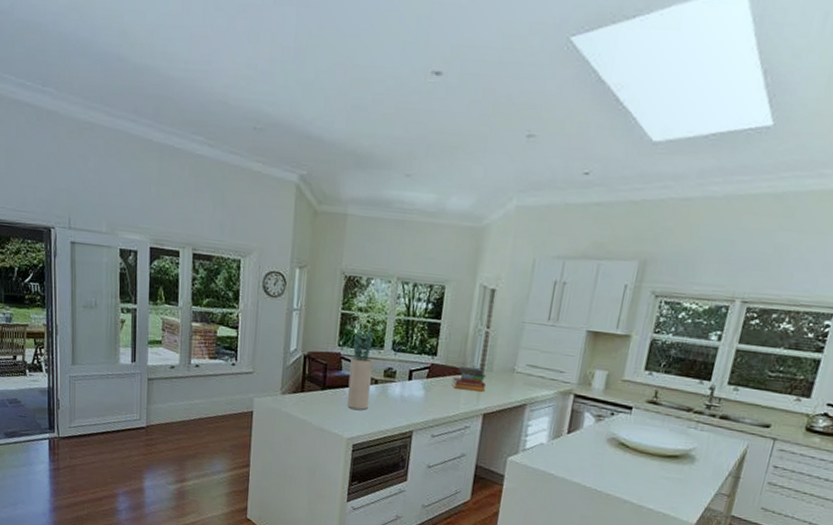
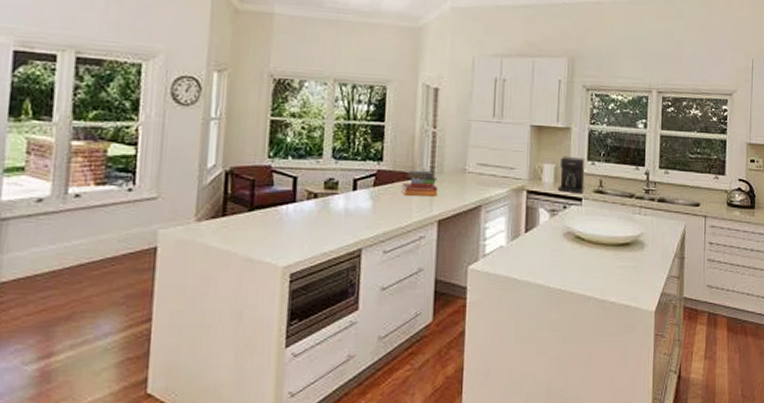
vase: present [347,325,374,411] -> none [281,132,311,232]
coffee maker: none [608,363,642,403] -> present [558,156,585,194]

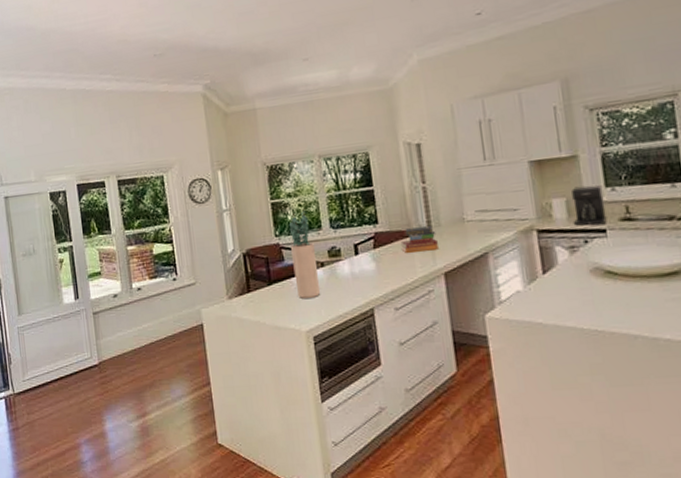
vase: none [281,132,311,232] -> present [288,208,321,299]

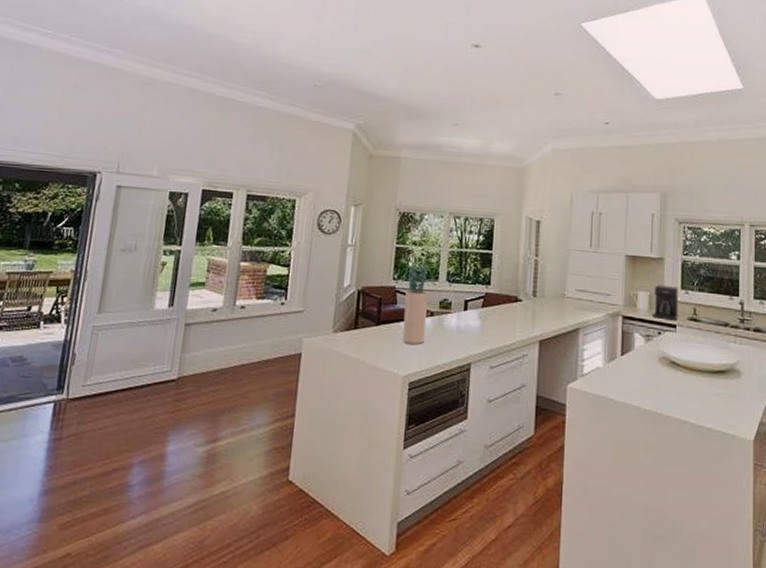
books: present [400,226,438,253] -> none [506,294,539,318]

